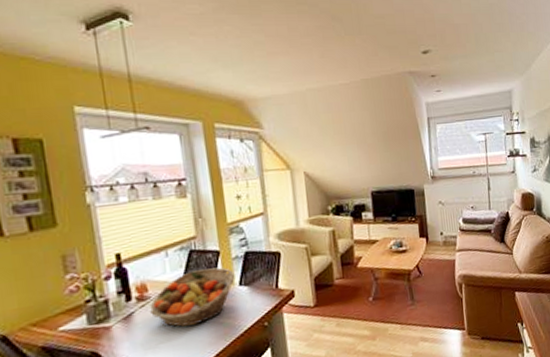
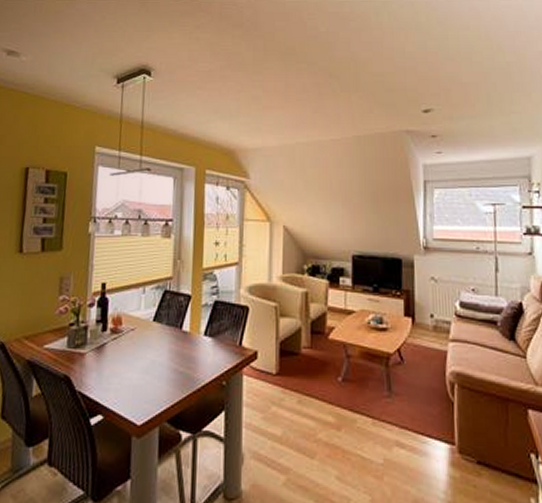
fruit basket: present [150,267,235,327] -> none [120,312,202,369]

